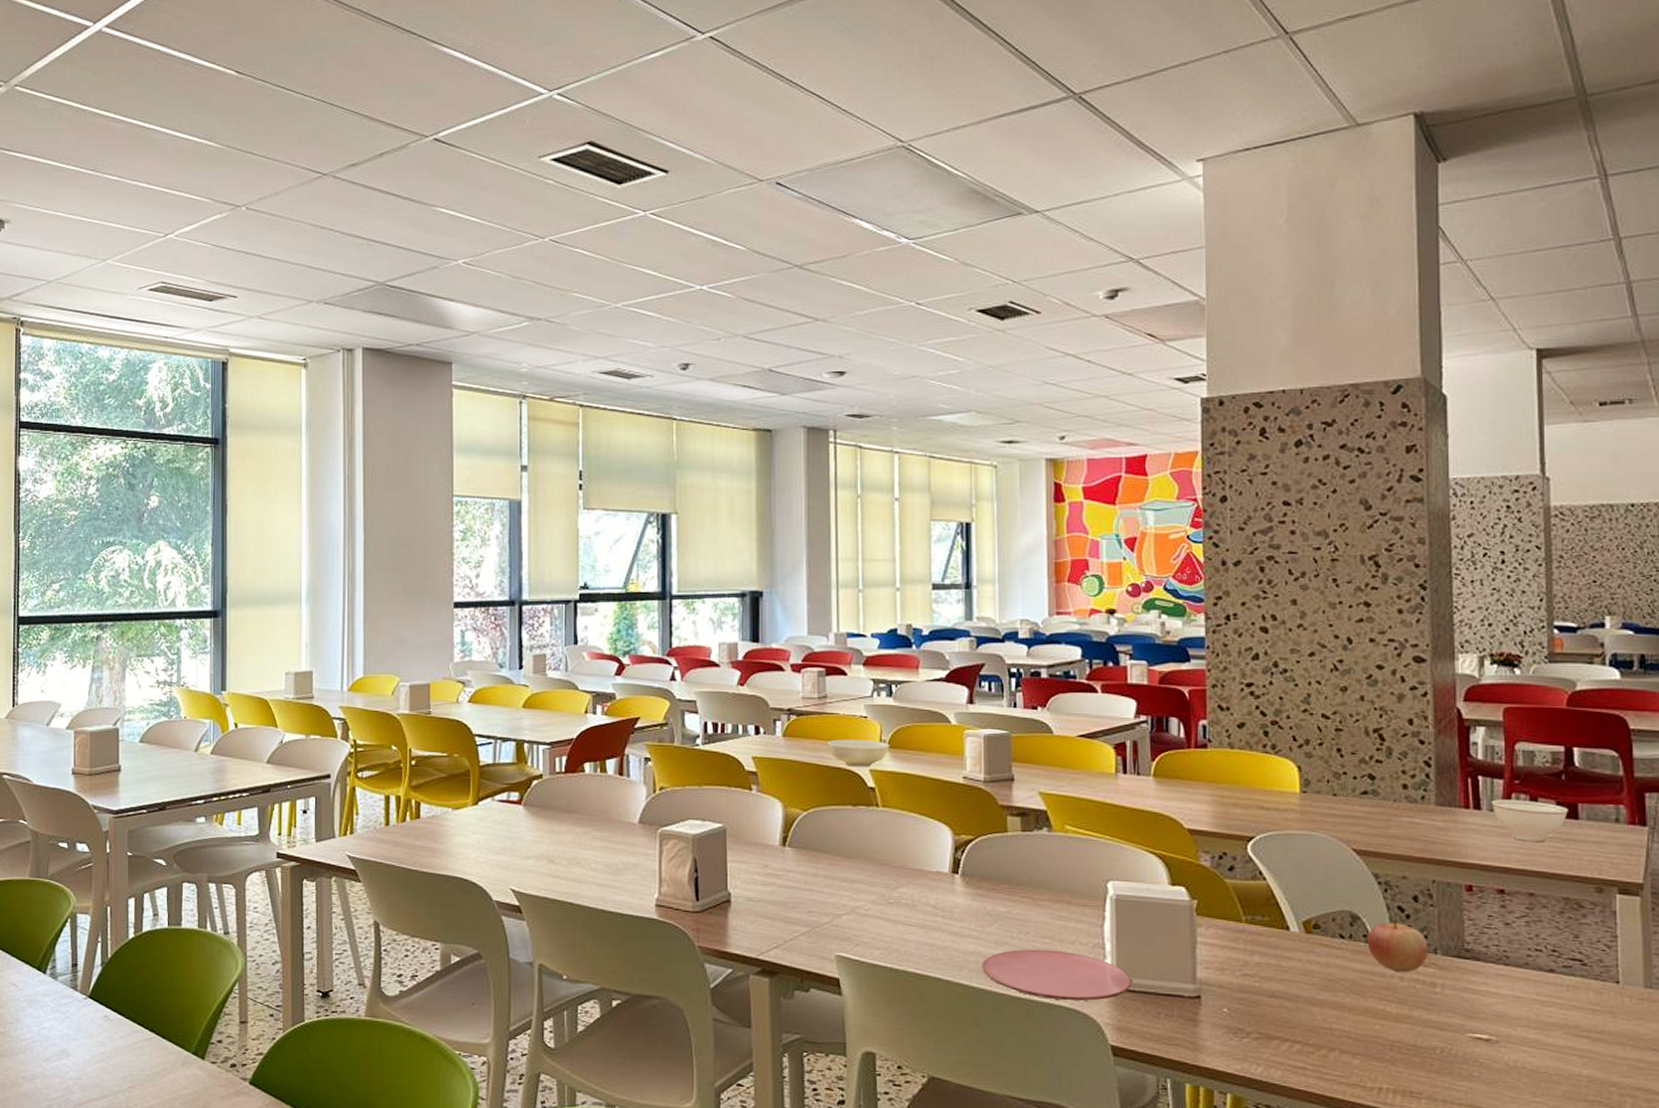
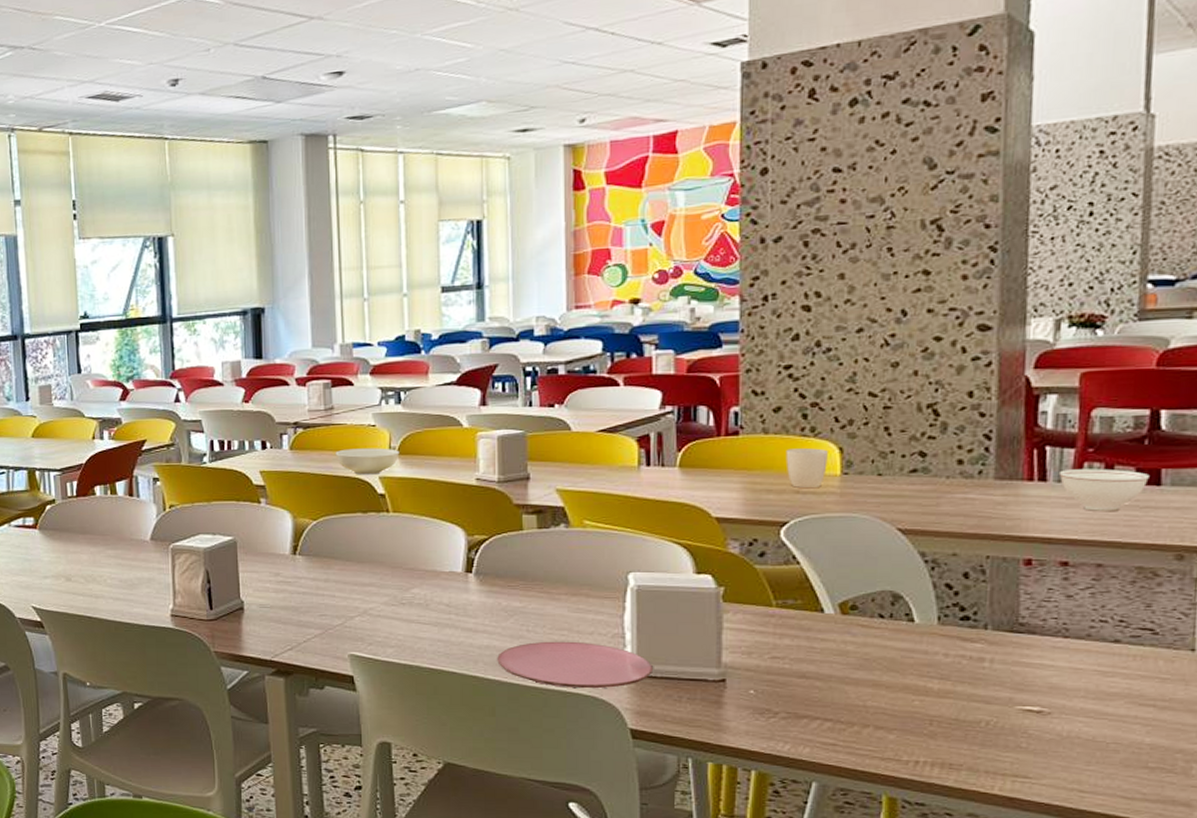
cup: none [1250,765,1288,805] -> present [785,448,828,489]
apple: present [1367,918,1429,973] -> none [909,596,979,649]

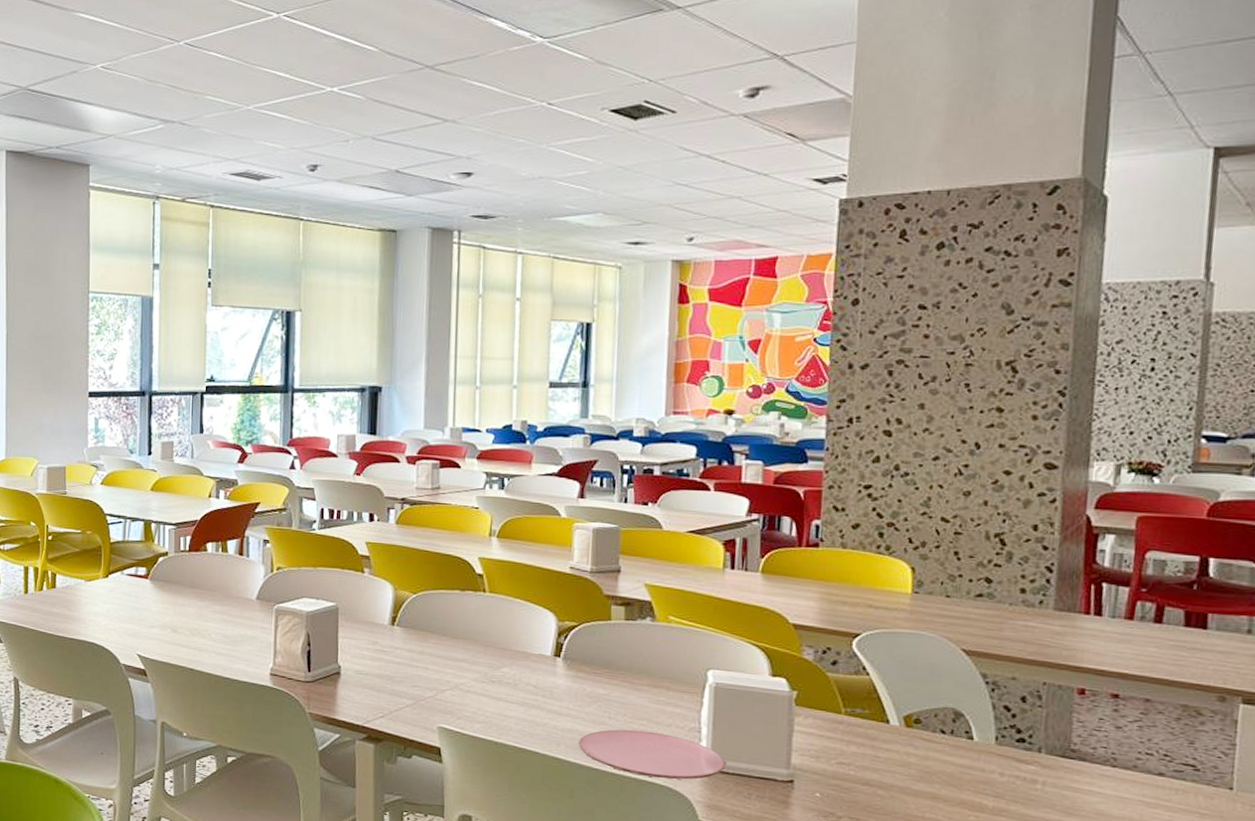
bowl: present [335,448,400,475] -> none [439,528,500,555]
cup: present [785,448,828,489] -> none [861,564,901,605]
bowl: present [1058,468,1150,512] -> none [1113,606,1197,651]

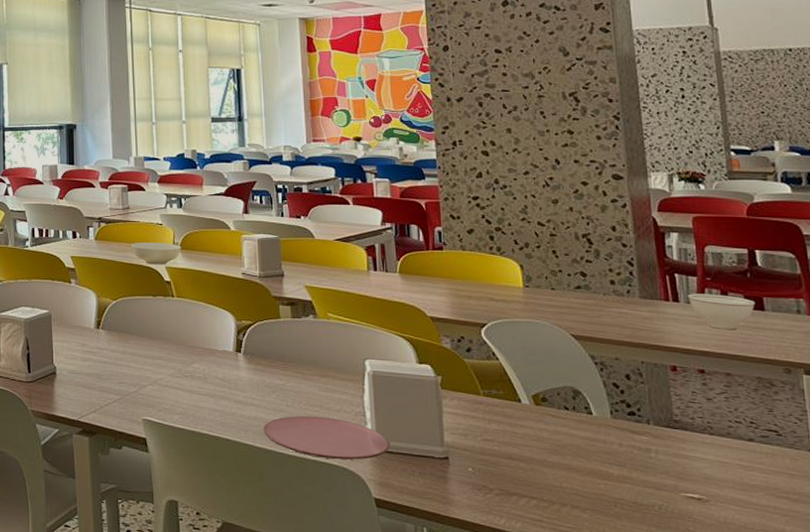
bowl: none [439,528,500,555] -> present [131,242,182,265]
bowl: none [1113,606,1197,651] -> present [687,293,755,331]

